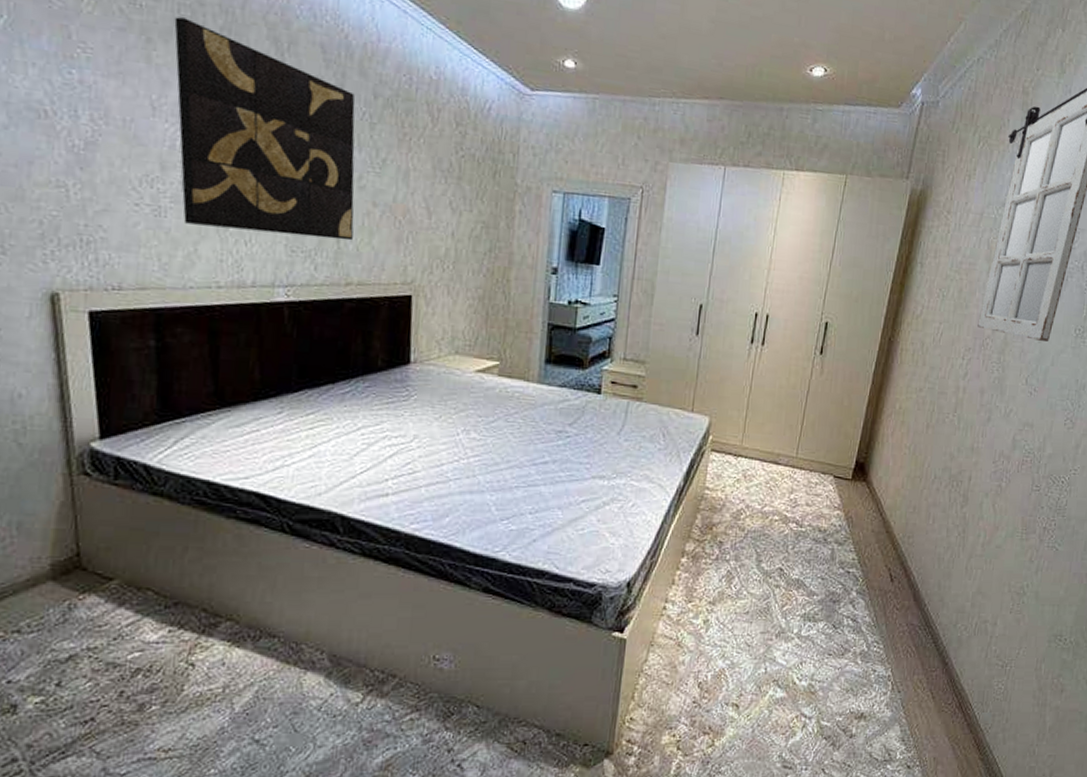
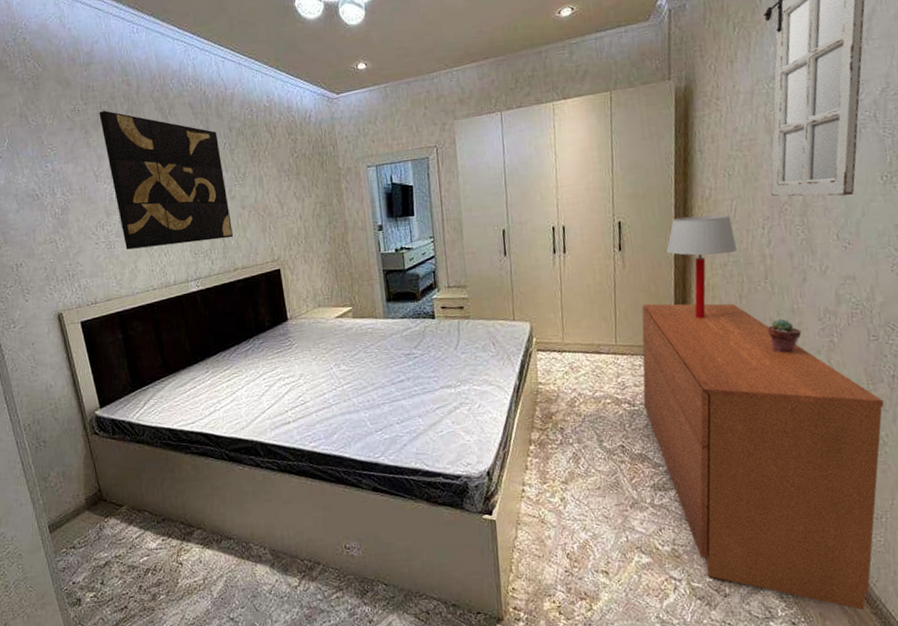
dresser: none [811,417,1032,757] -> present [642,303,885,611]
table lamp: none [867,330,936,443] -> present [666,215,738,319]
potted succulent: none [945,455,976,492] -> present [767,319,802,353]

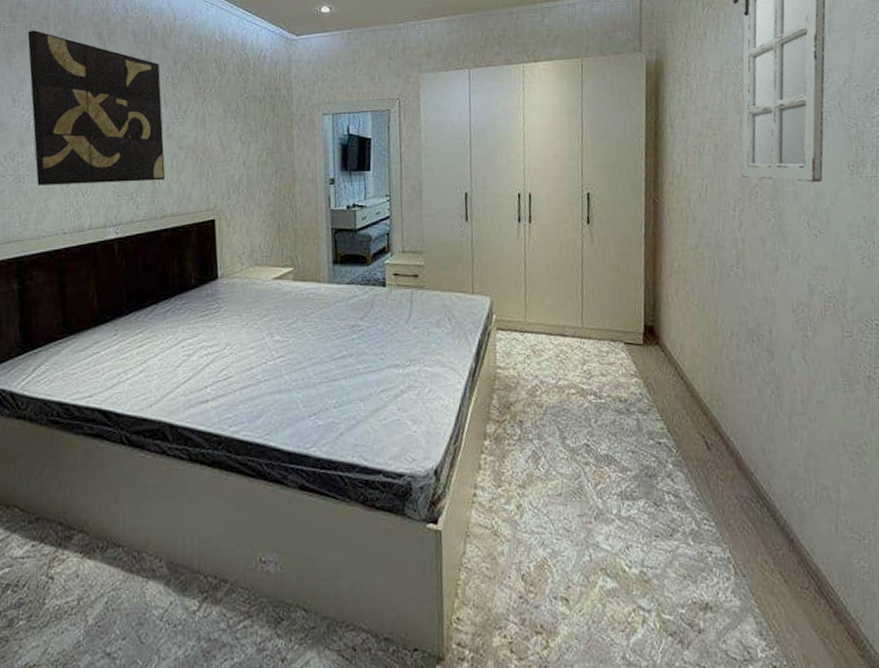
dresser: present [642,303,885,611] -> none [610,283,862,653]
table lamp: present [666,215,738,319] -> none [636,192,709,303]
potted succulent: present [767,319,802,353] -> none [740,308,775,346]

